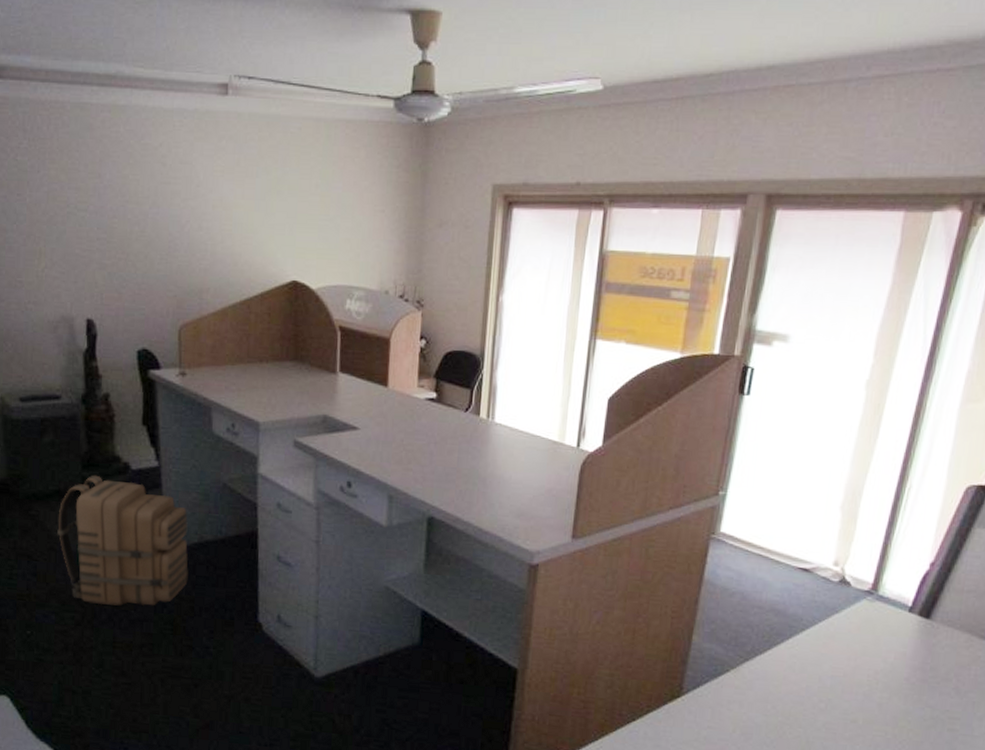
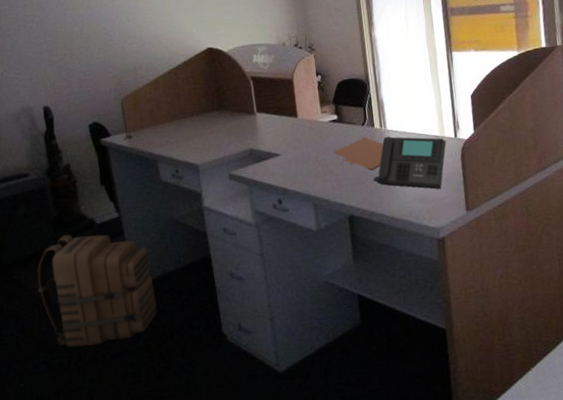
papers: none [423,425,487,468] -> present [333,136,384,170]
phone: none [465,431,565,506] -> present [373,137,447,189]

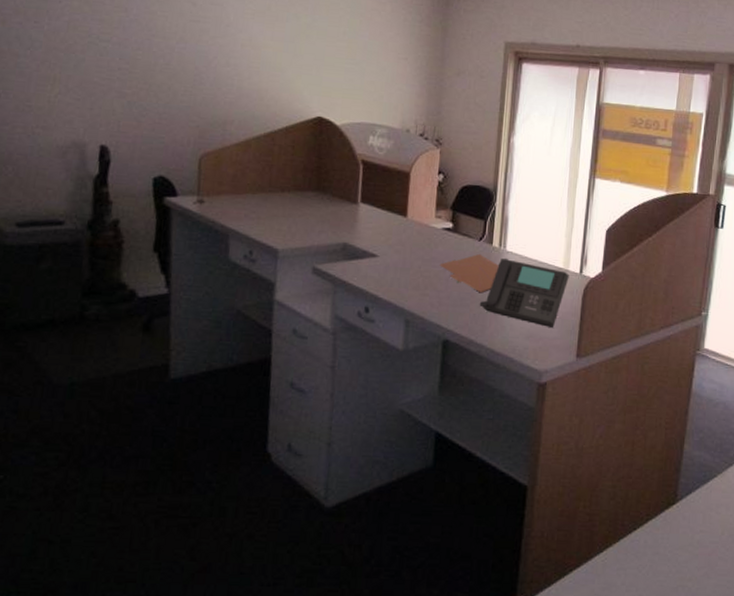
backpack: present [37,234,157,348] -> none [46,303,197,442]

